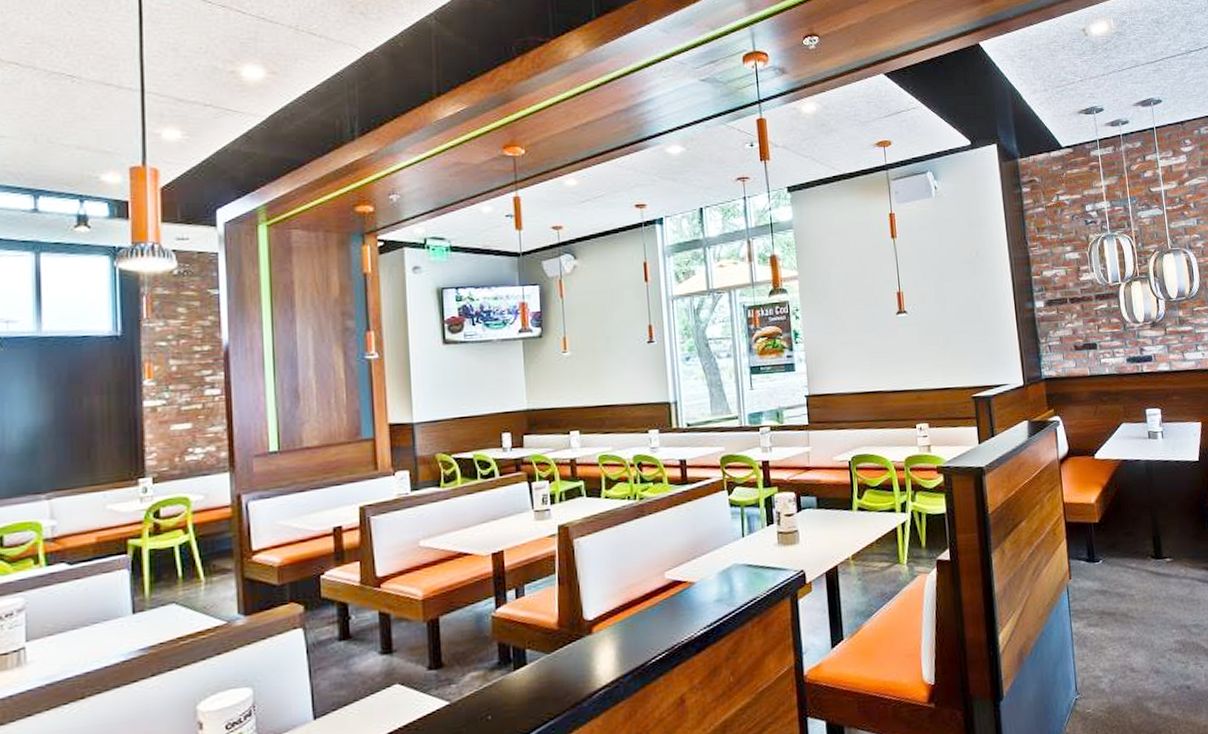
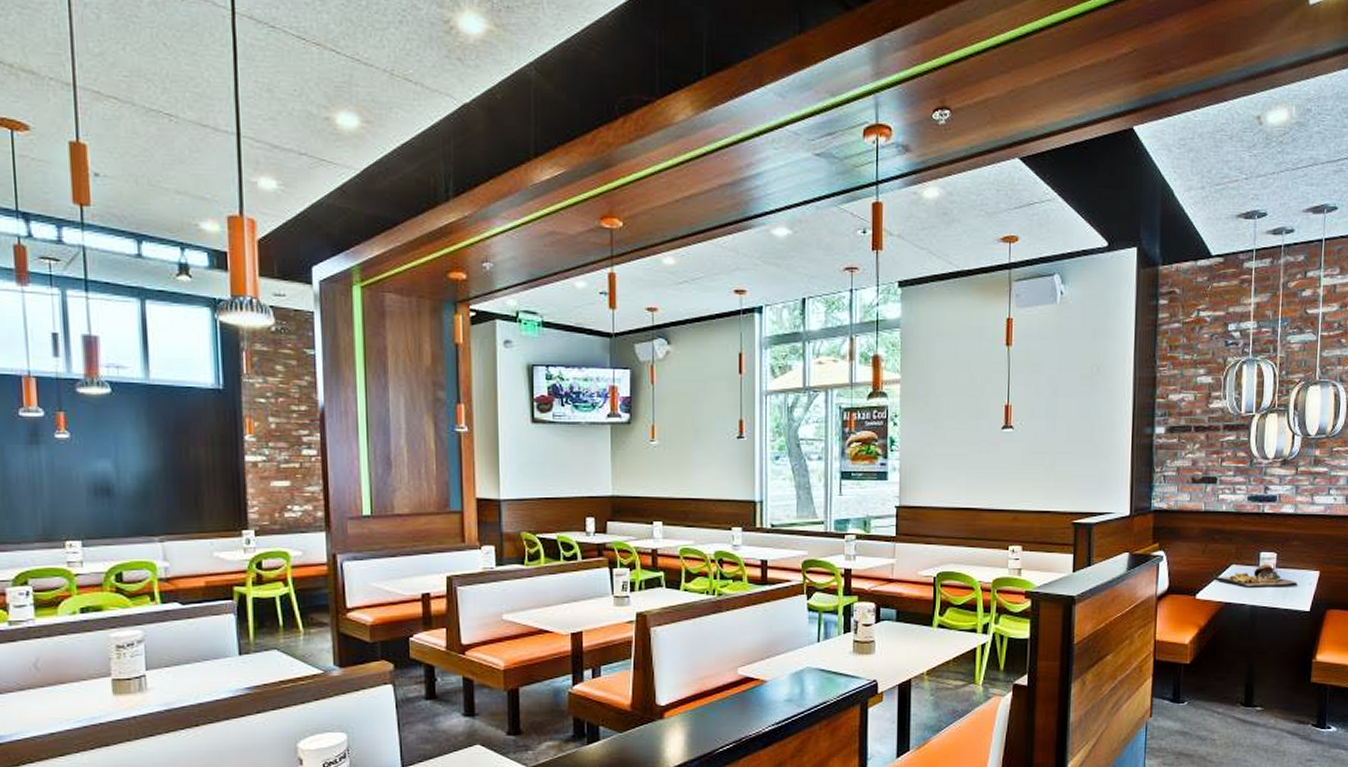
food tray: none [1108,420,1184,444] -> present [1213,564,1298,588]

